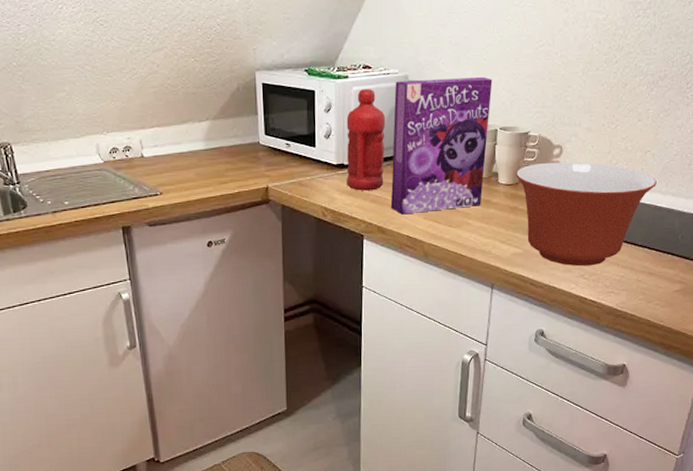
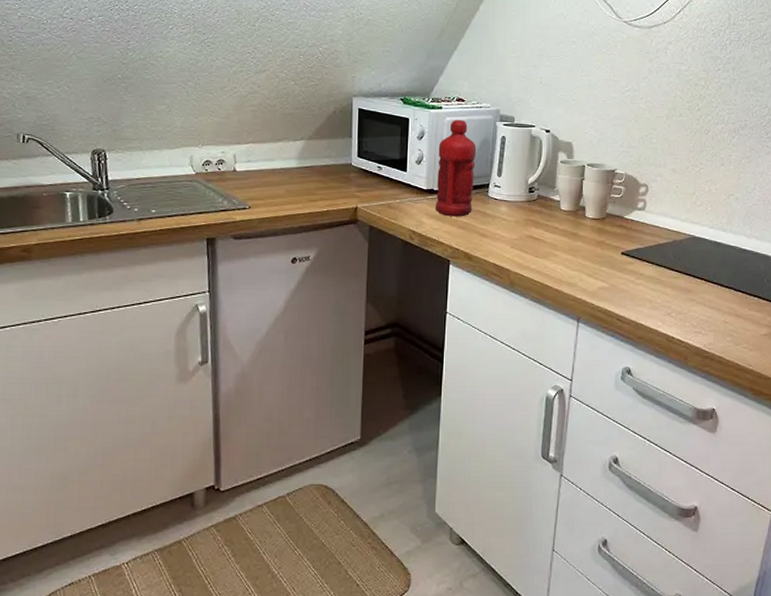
cereal box: present [390,76,493,215] -> none [478,114,581,242]
mixing bowl: present [516,161,657,266] -> none [603,199,741,305]

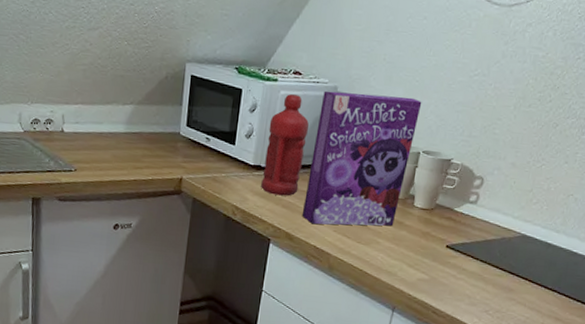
cereal box: none [478,114,581,242] -> present [301,90,422,227]

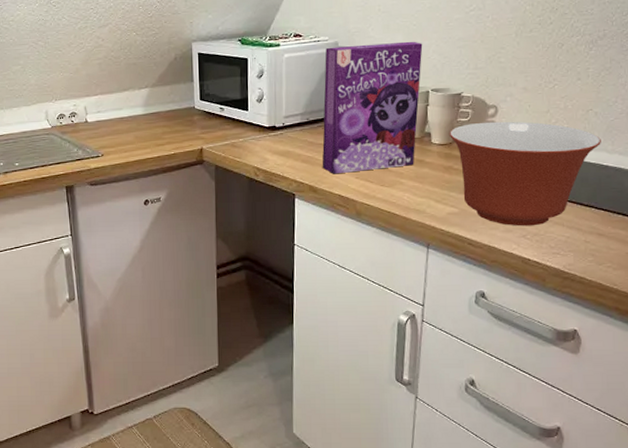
water bottle: present [261,94,309,196] -> none [278,56,317,152]
mixing bowl: none [433,191,576,303] -> present [450,121,601,226]

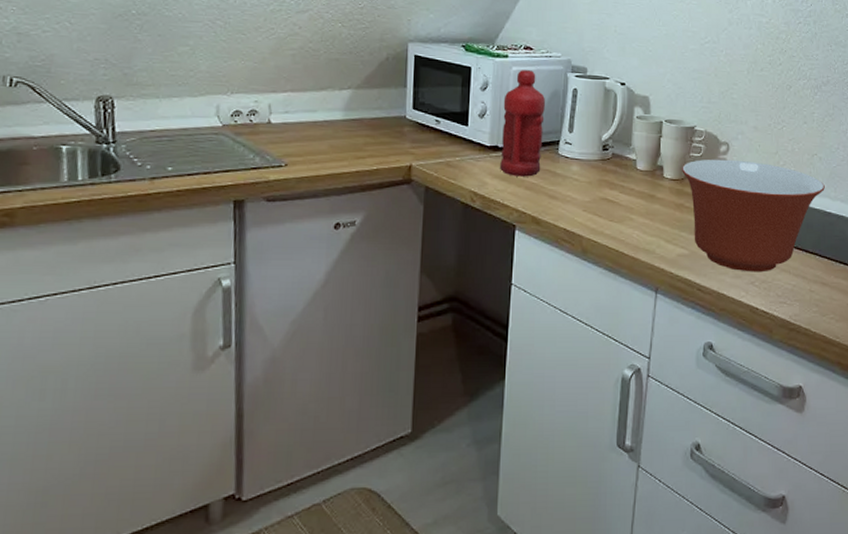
water bottle: none [278,56,317,152] -> present [500,70,546,177]
cereal box: present [322,41,423,174] -> none [547,64,658,205]

